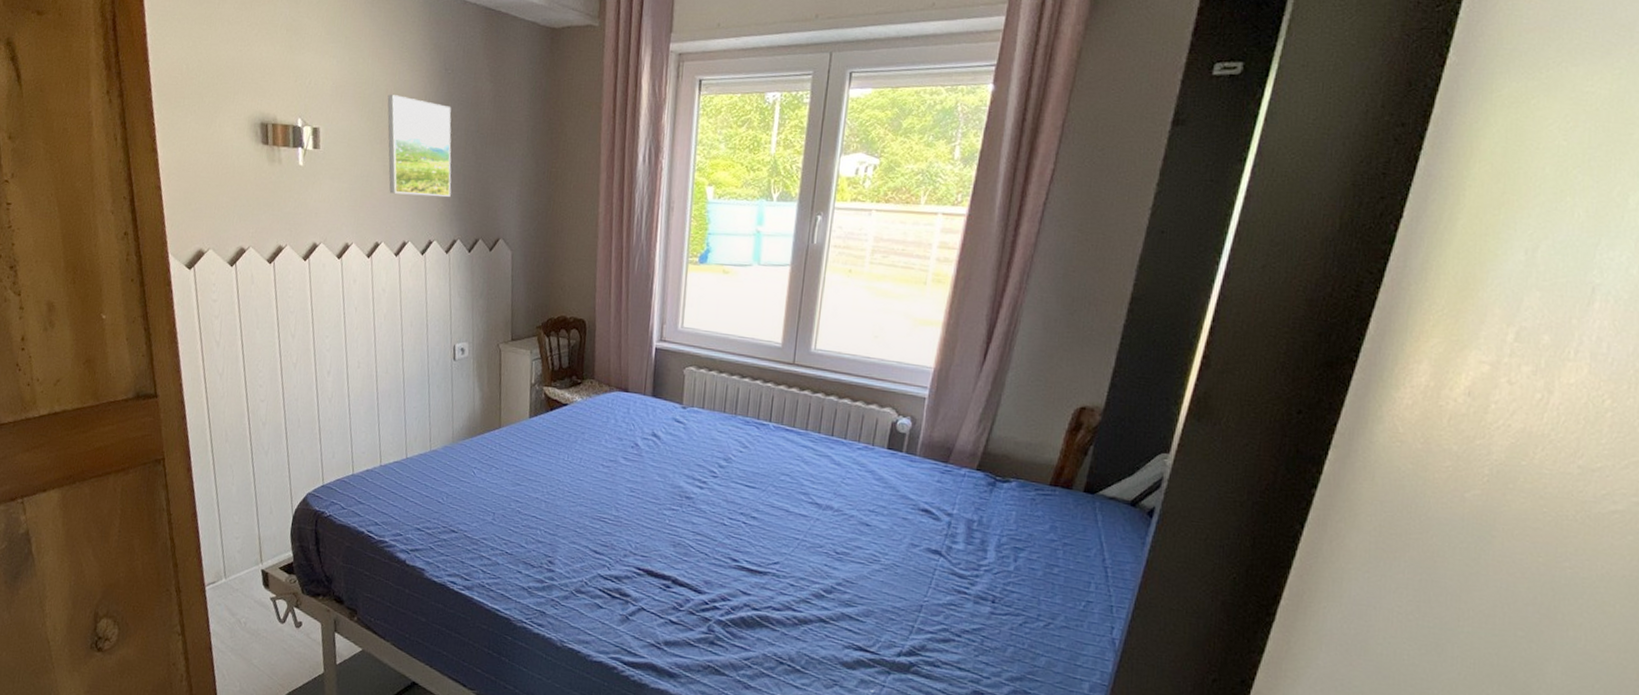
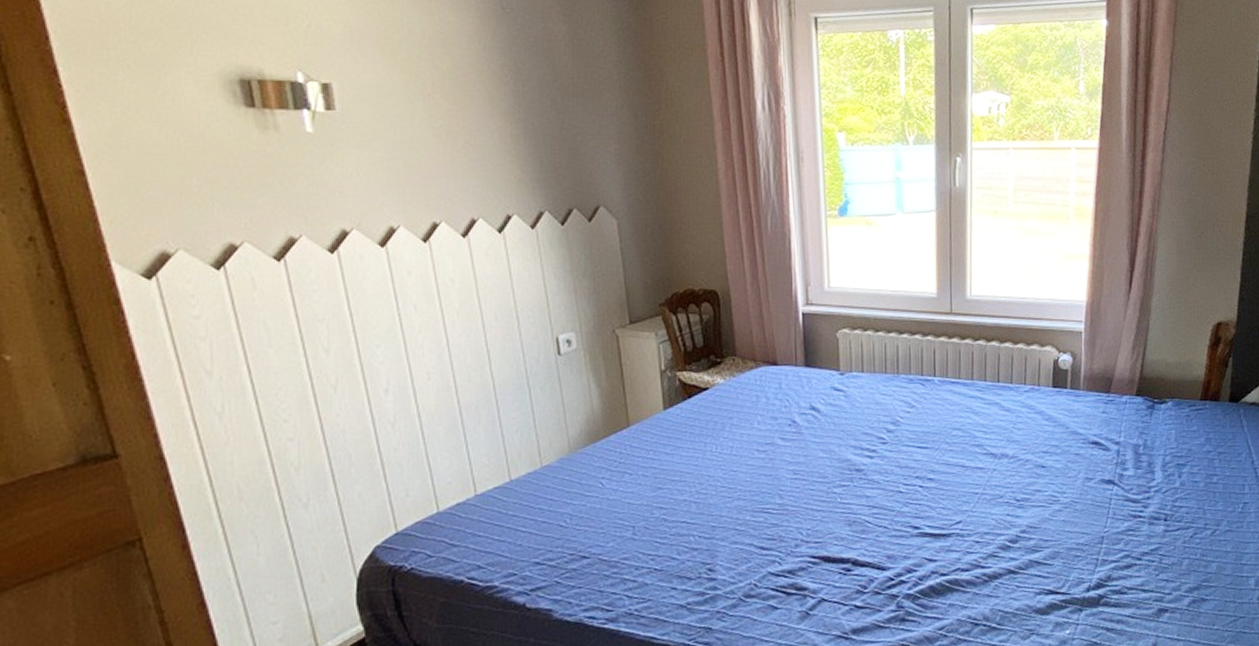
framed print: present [387,94,452,197] -> none [426,39,529,162]

